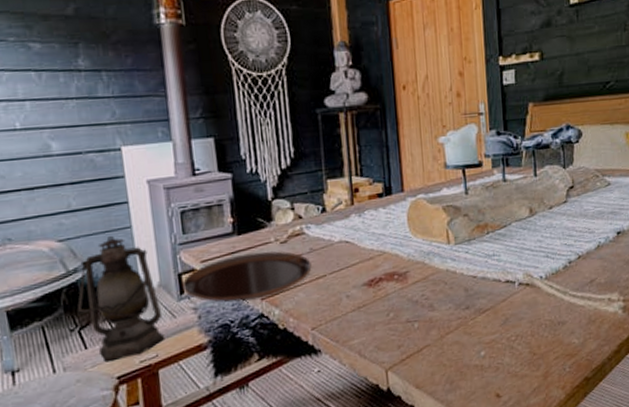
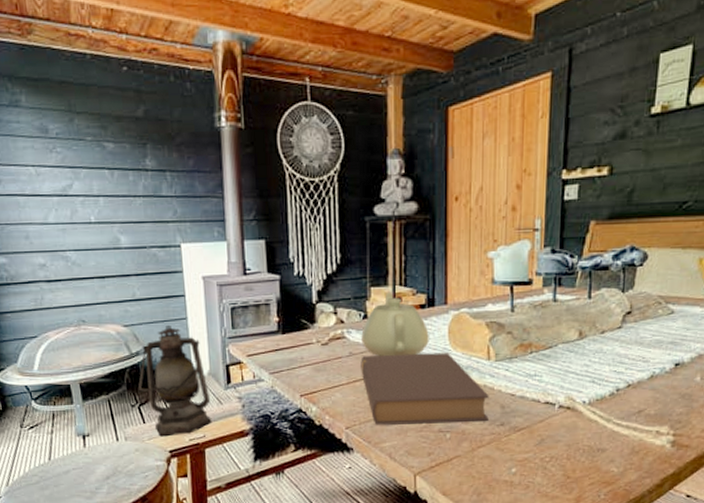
plate: present [182,250,312,303] -> none [229,351,350,396]
teapot: none [321,183,390,251] -> present [361,291,429,357]
book: none [322,240,454,322] -> present [360,352,489,425]

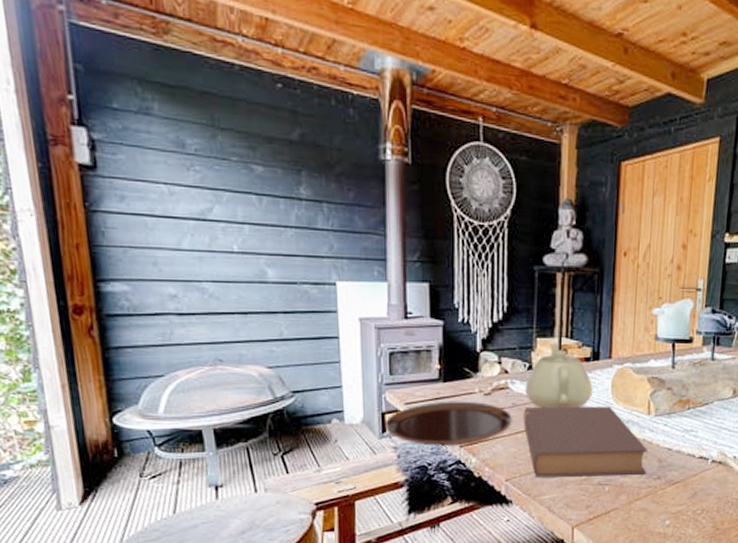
lantern: present [137,326,212,437] -> none [281,369,364,488]
plate: none [229,351,350,396] -> present [385,401,512,446]

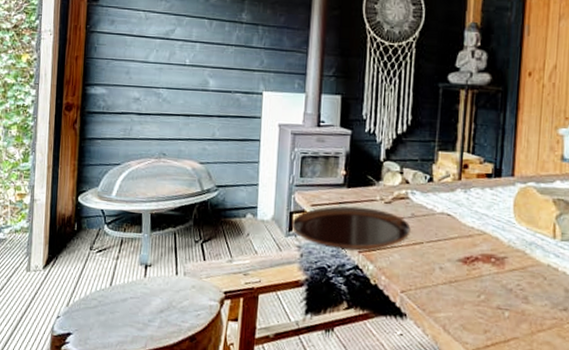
book: present [523,406,648,477] -> none [421,219,553,304]
teapot: present [525,343,593,409] -> none [425,157,494,224]

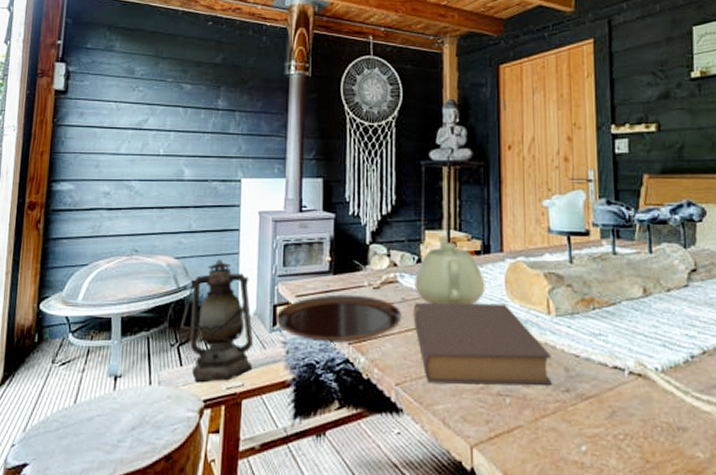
lantern: none [203,167,271,278] -> present [179,260,254,383]
book: none [421,219,553,304] -> present [413,302,552,385]
teapot: none [425,157,494,224] -> present [415,235,485,305]

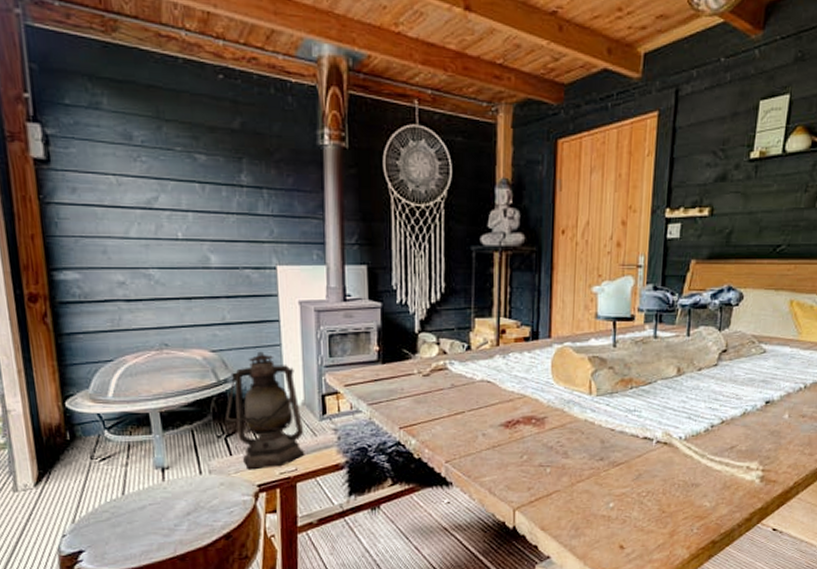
plate: present [276,294,402,343] -> none [325,382,451,428]
book: present [413,302,552,385] -> none [462,386,590,459]
teapot: present [415,235,485,305] -> none [464,323,532,390]

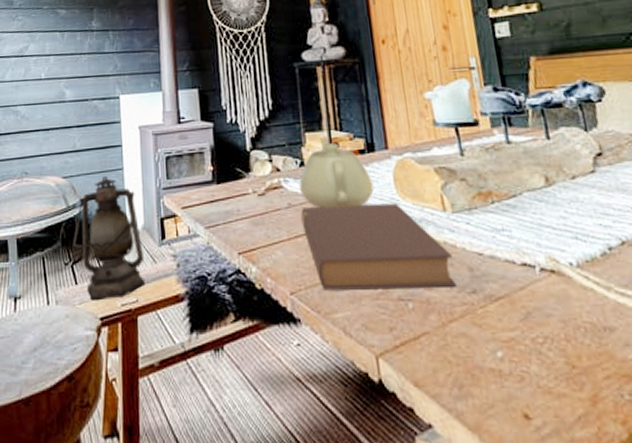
book: none [462,386,590,459] -> present [301,203,456,290]
teapot: none [464,323,532,390] -> present [299,137,374,209]

